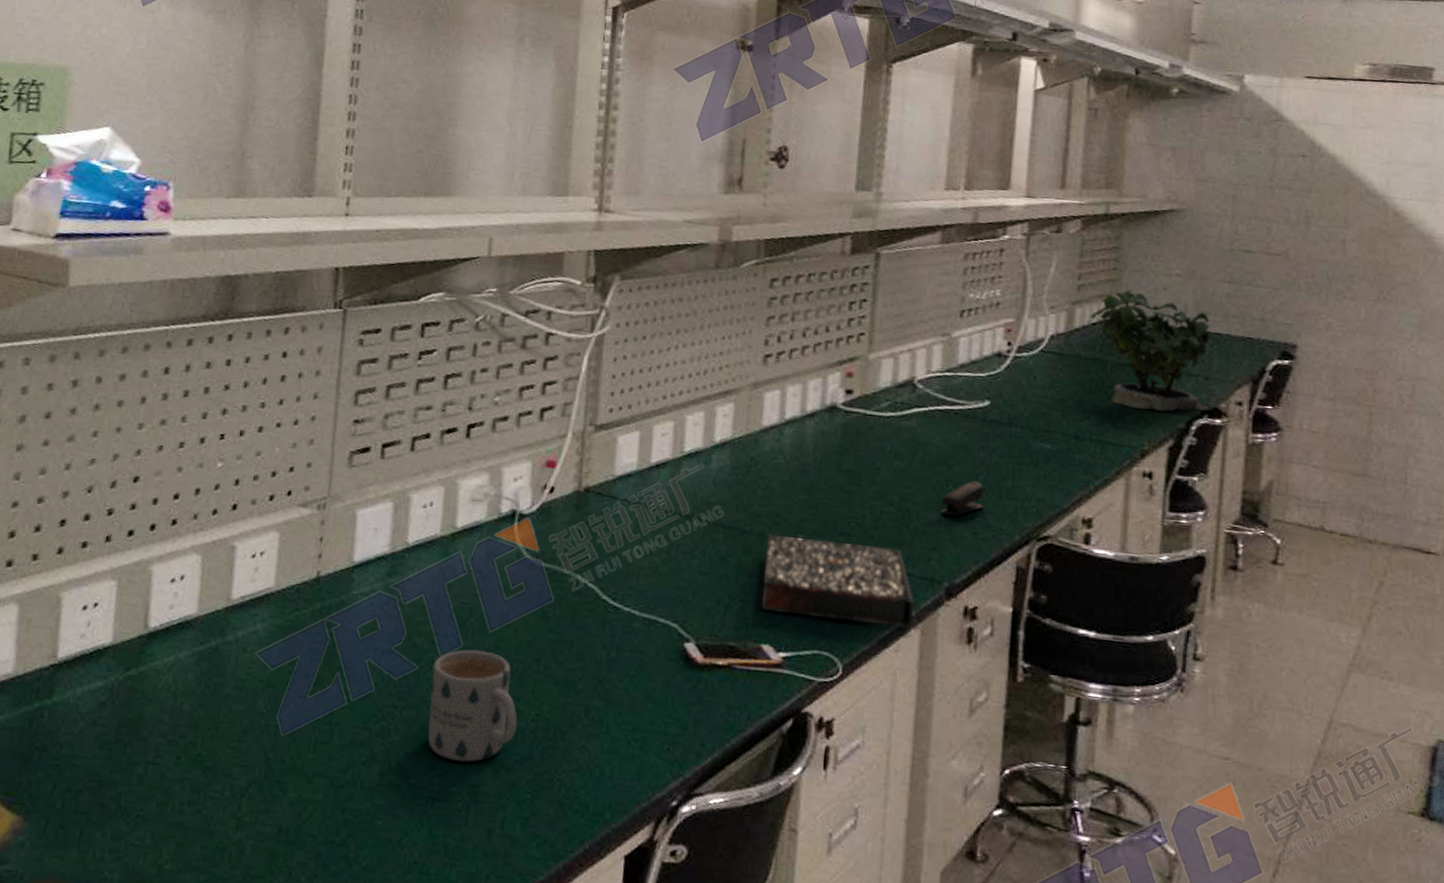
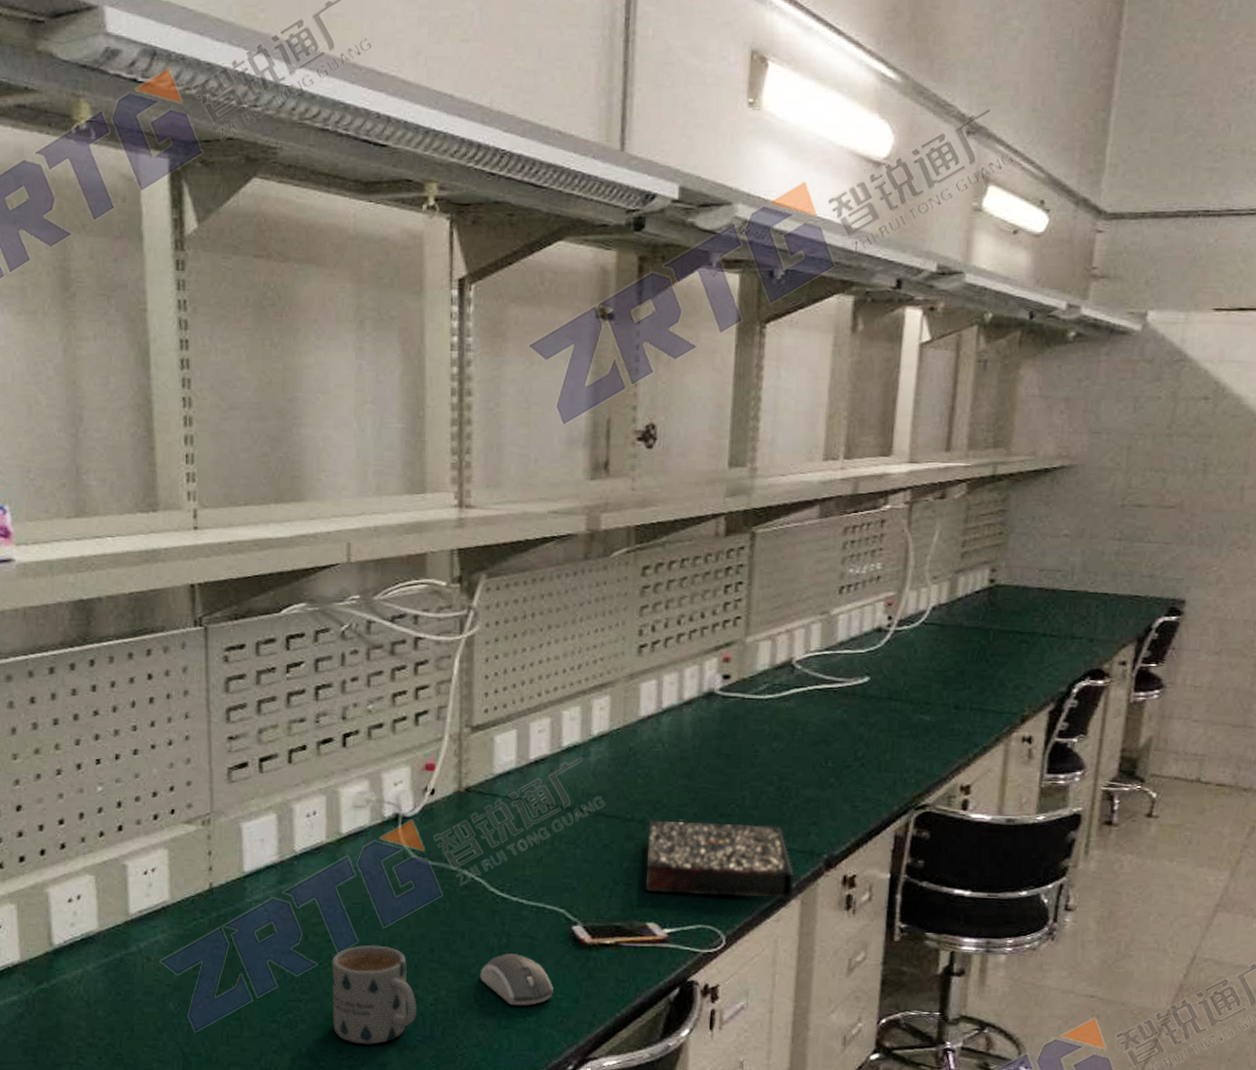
computer mouse: none [585,668,662,729] -> present [479,953,554,1006]
stapler: present [941,481,984,516] -> none [820,756,863,791]
potted plant: present [1091,286,1213,412] -> none [974,548,1097,676]

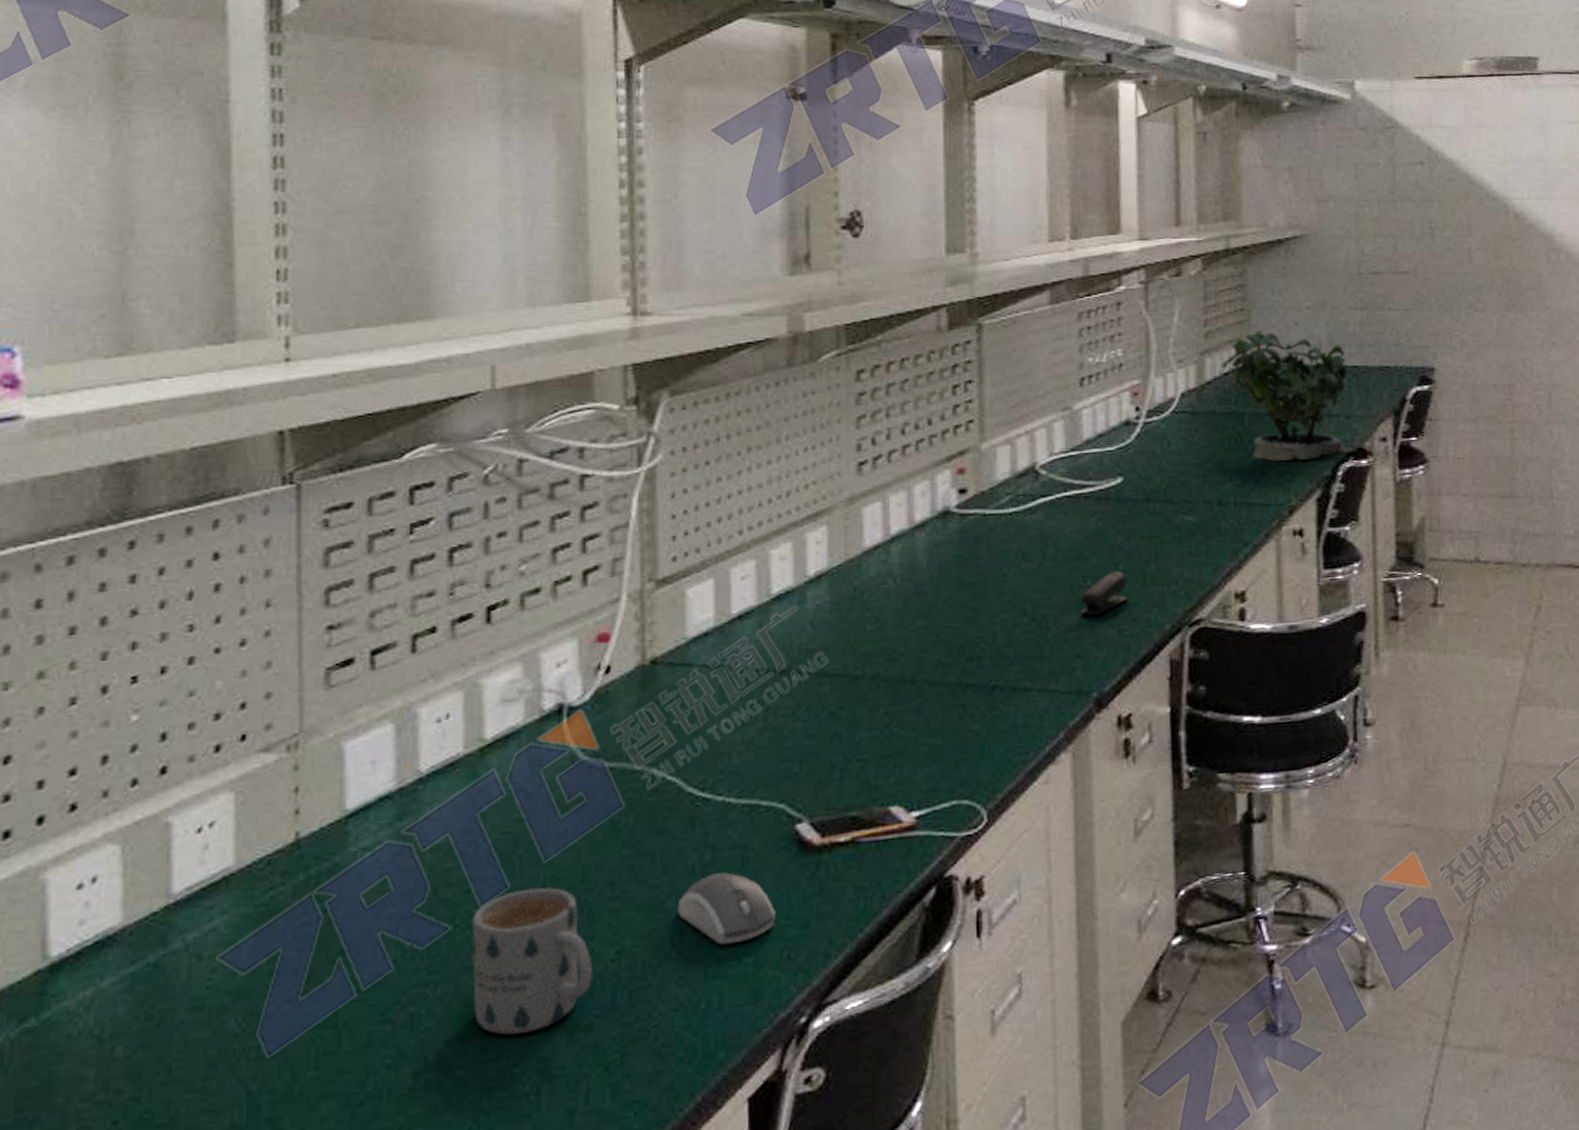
book: present [646,819,794,899] -> none [883,664,1062,768]
stapler: none [820,756,863,791] -> present [1080,571,1128,615]
potted plant: none [974,548,1097,676] -> present [1222,322,1358,462]

